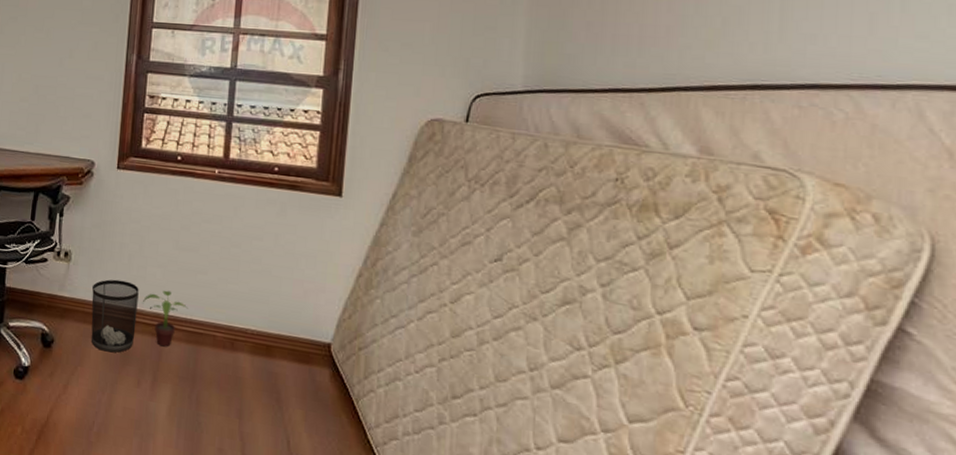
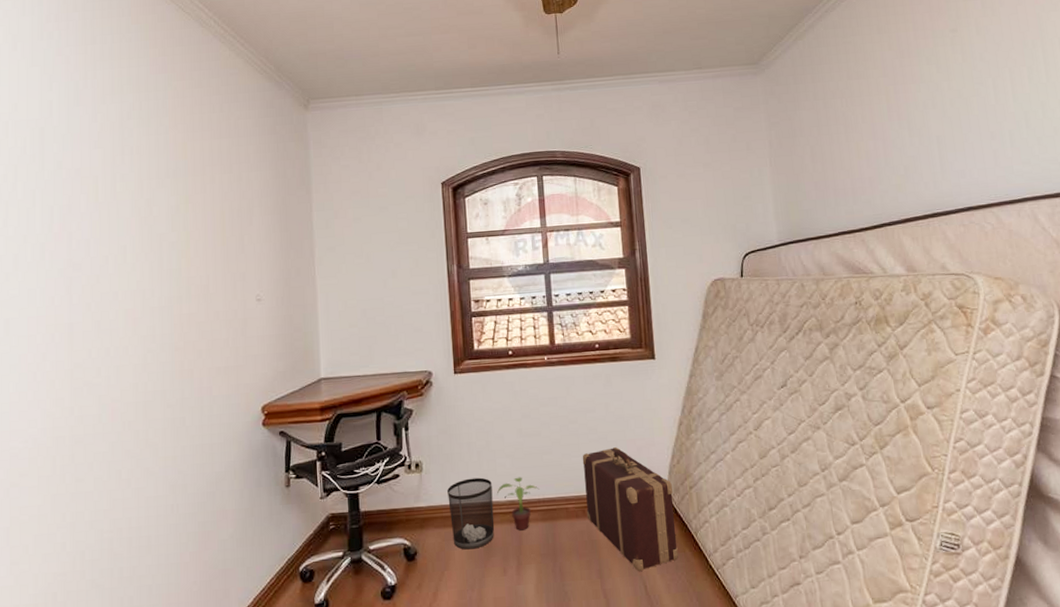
suitcase: none [235,282,338,424] -> present [582,447,678,571]

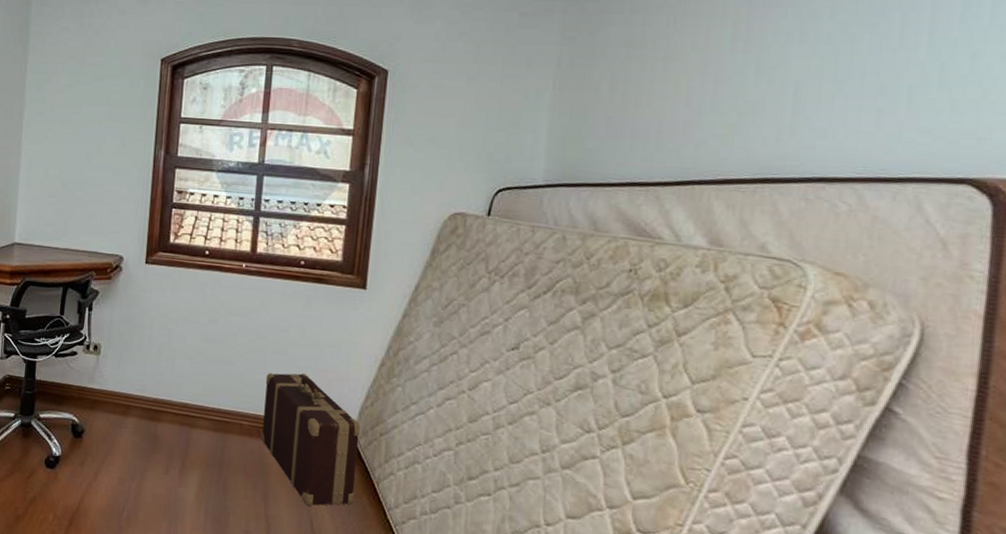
waste bin: present [447,477,495,550] -> none [120,371,168,442]
potted plant: present [497,477,540,531] -> none [171,381,216,436]

